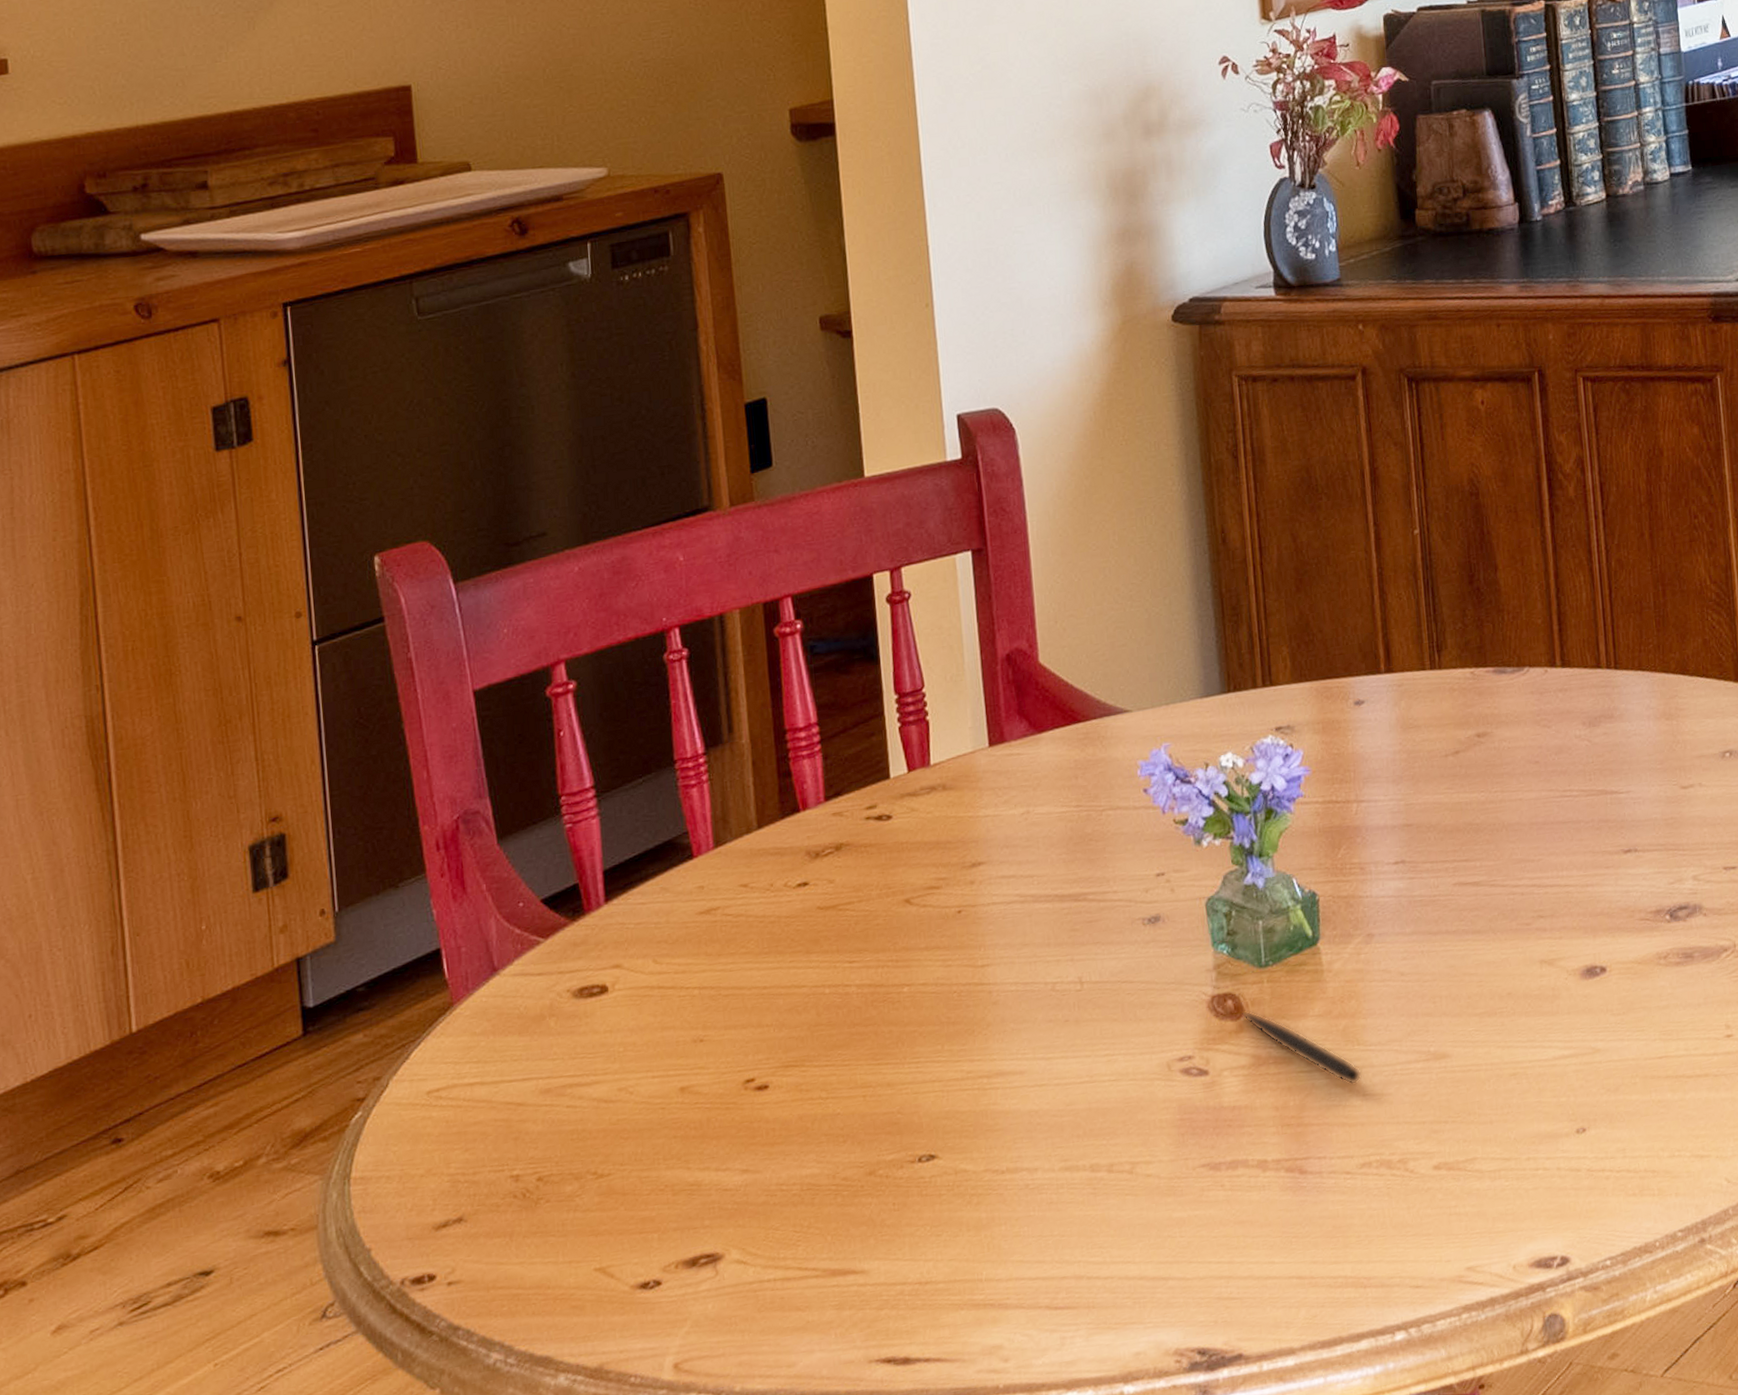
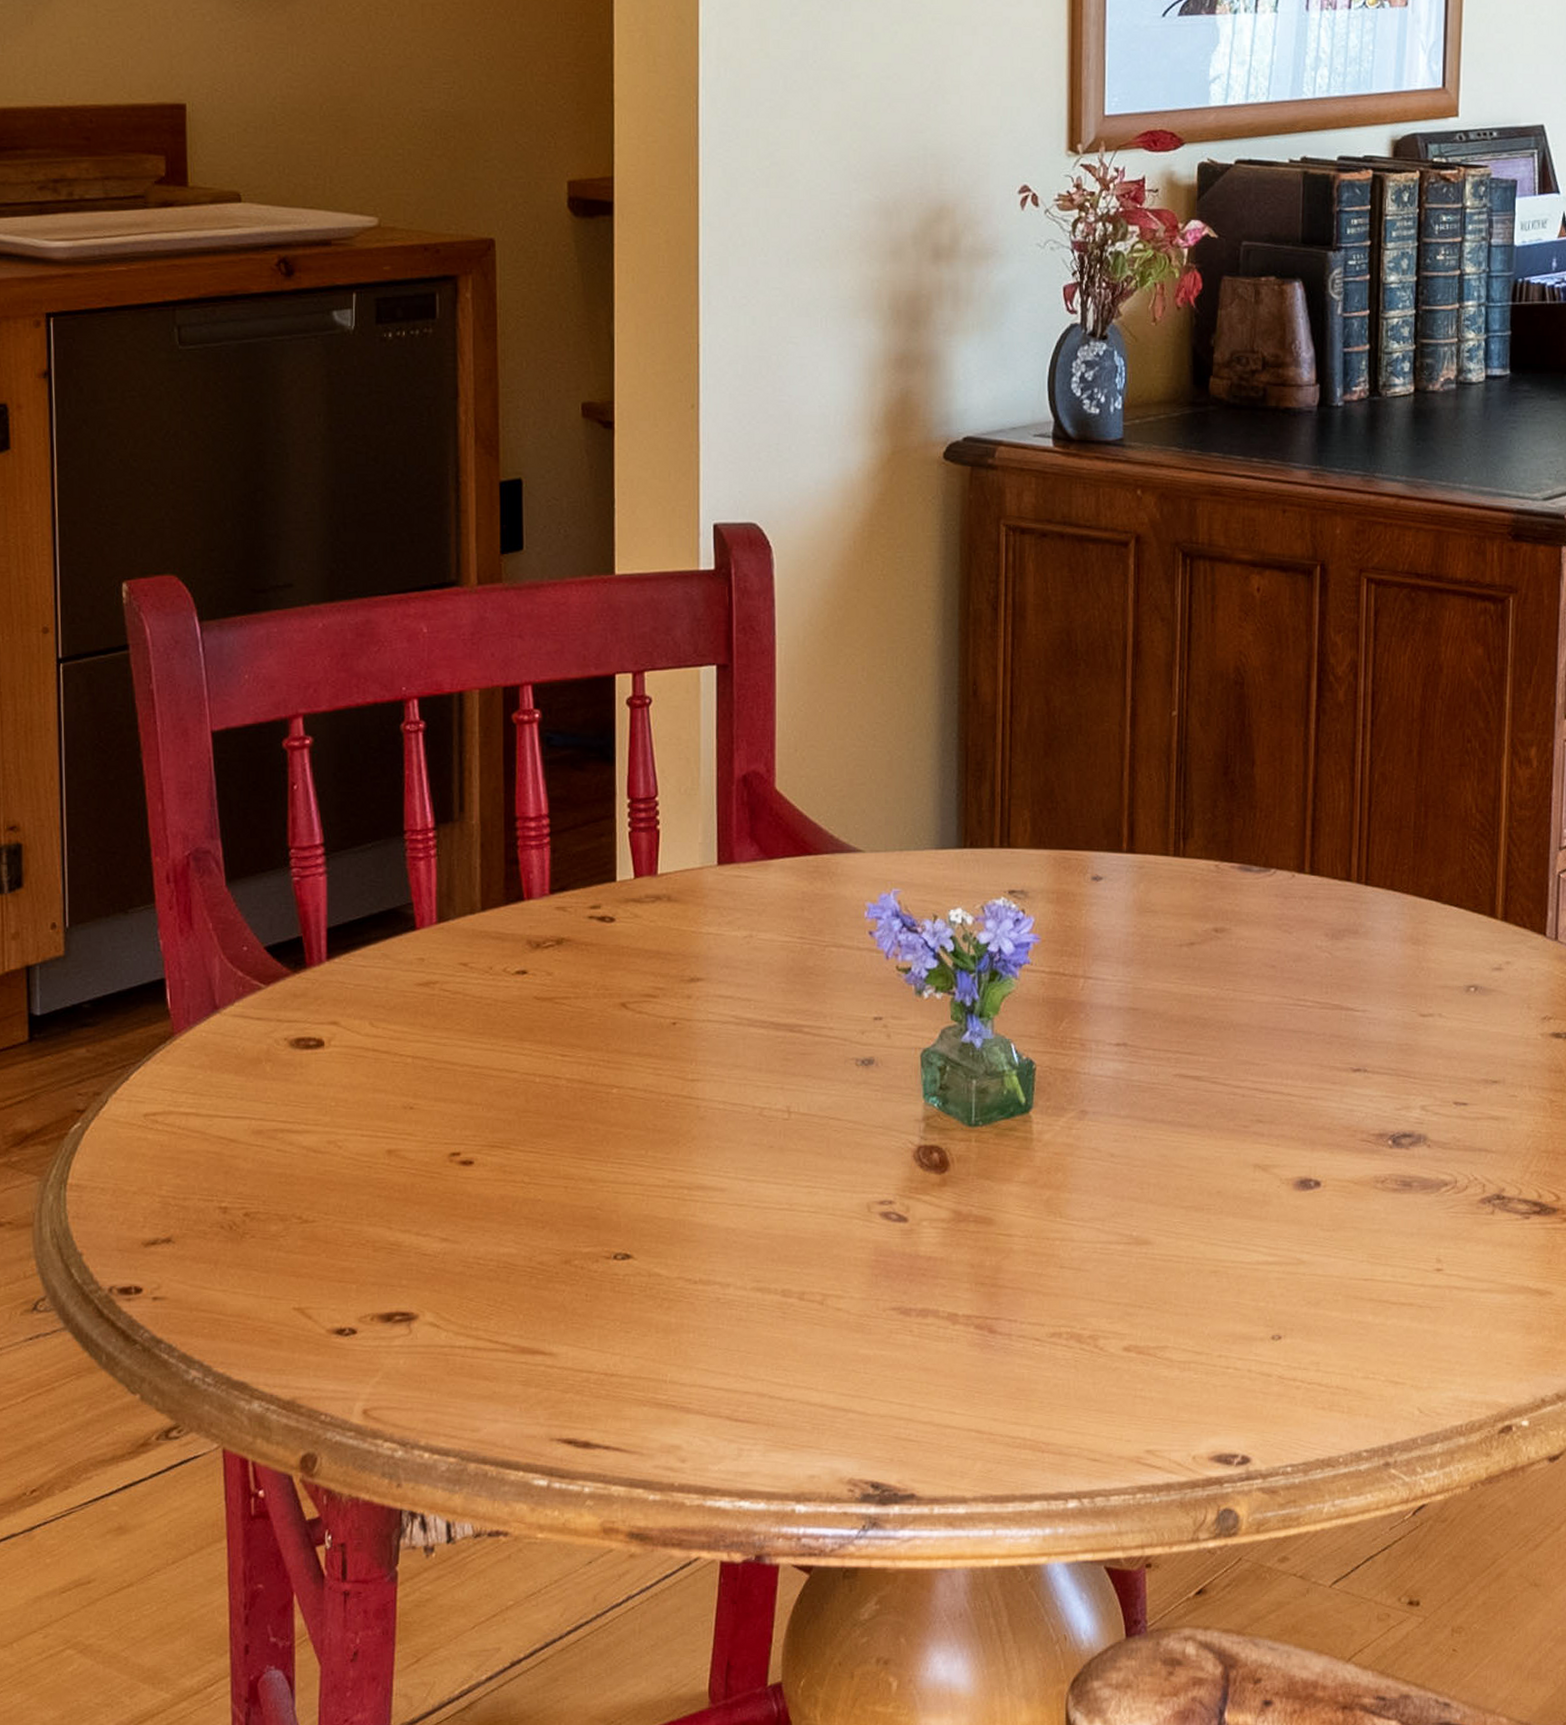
pen: present [1242,1010,1362,1086] -> none [947,1166,1061,1256]

